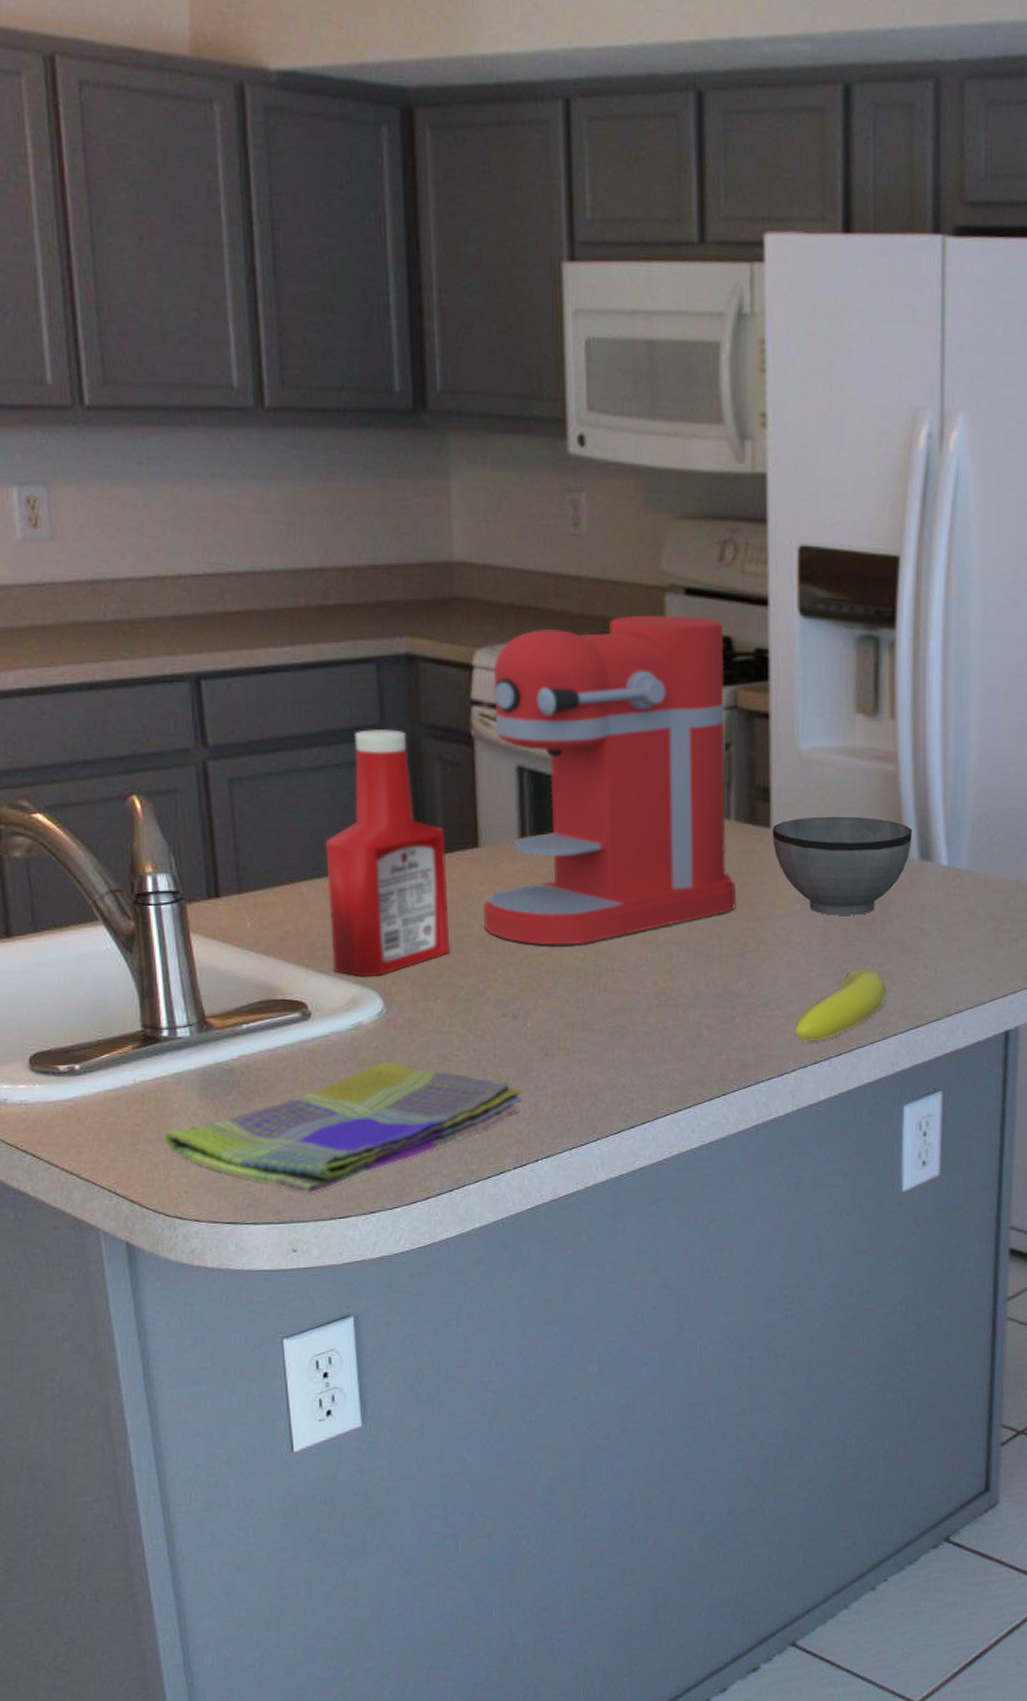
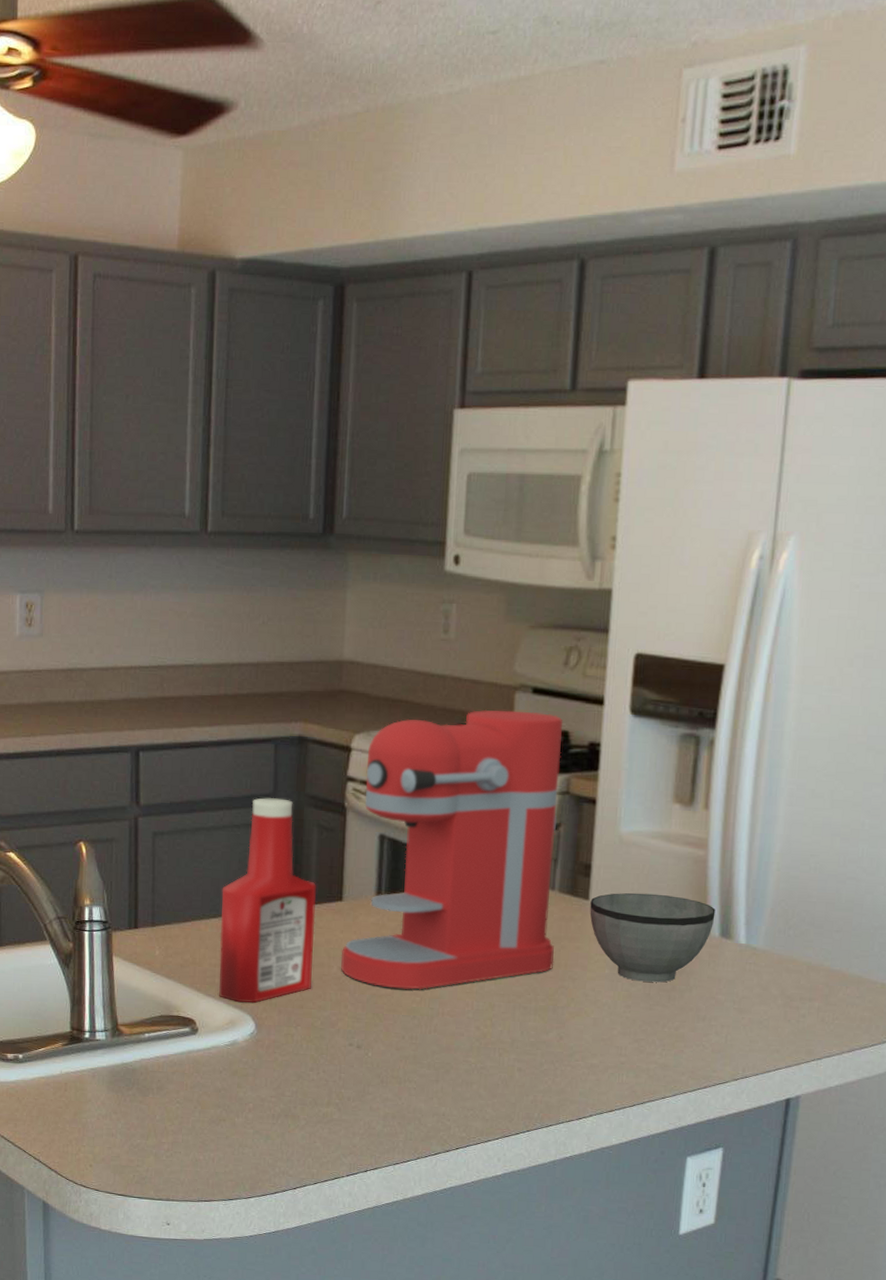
dish towel: present [164,1061,523,1193] -> none [79,1075,360,1177]
banana: present [795,968,887,1042] -> none [595,1030,680,1092]

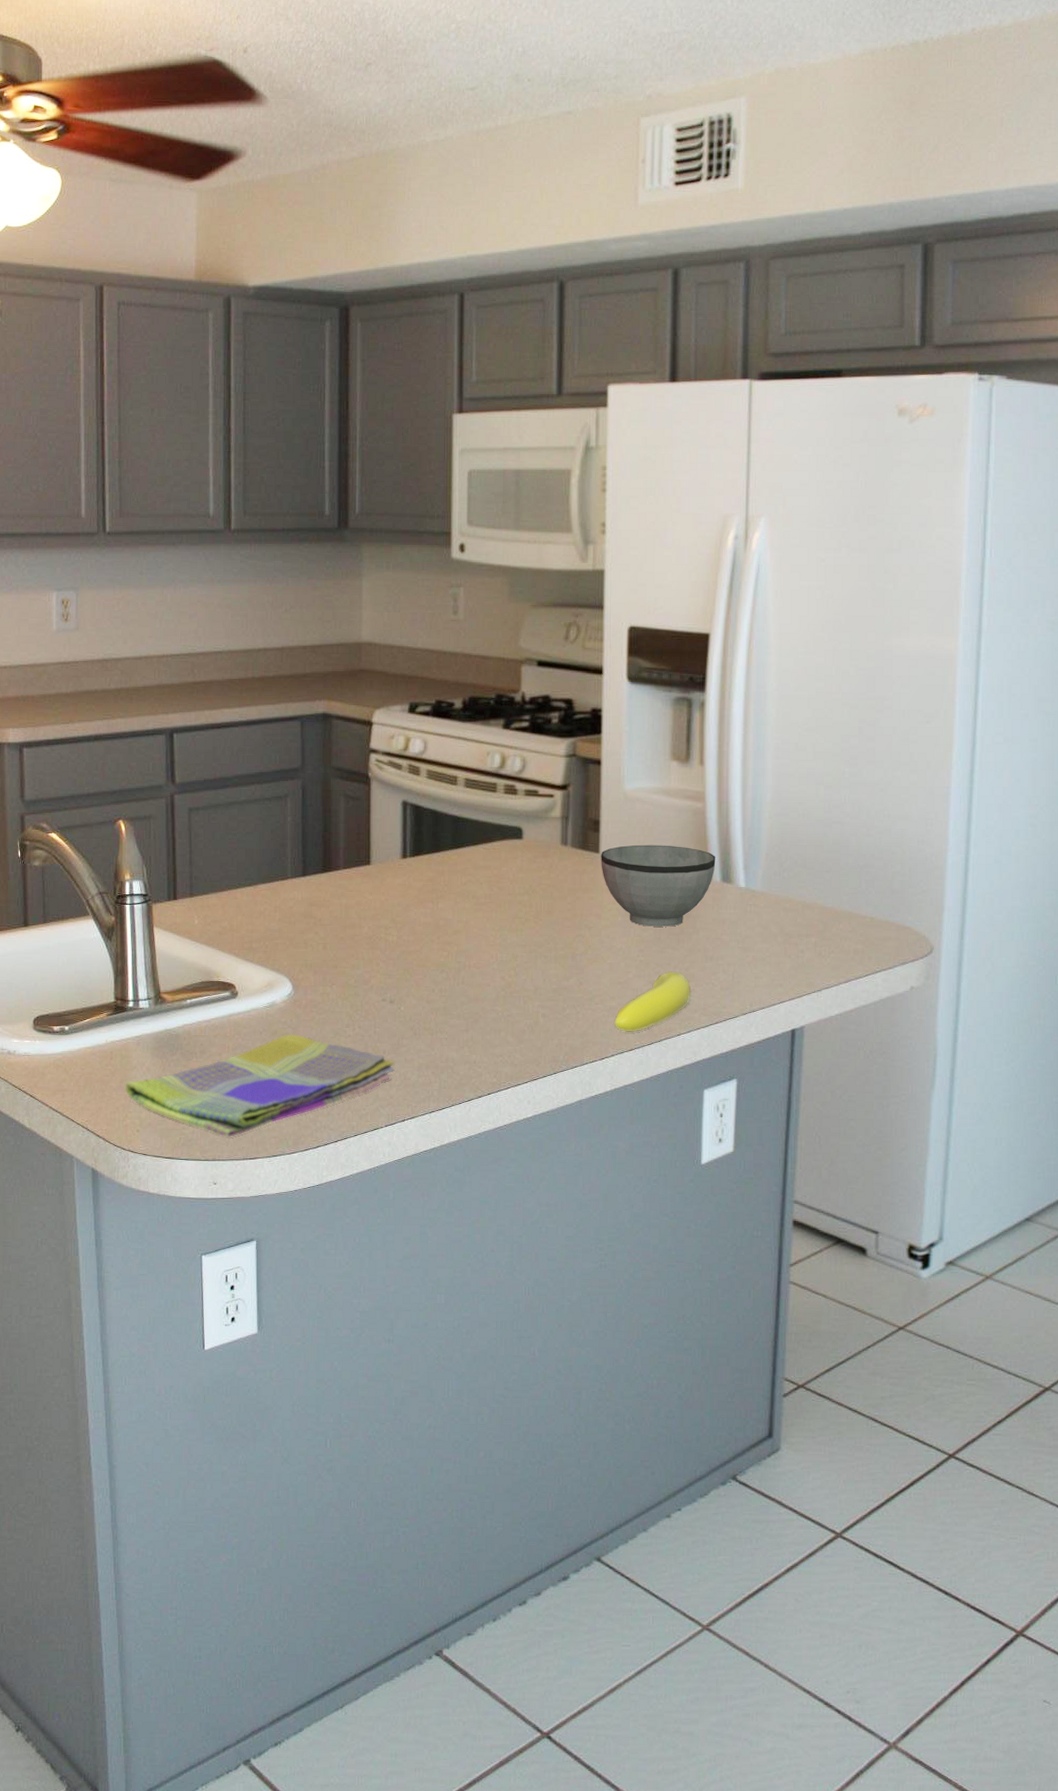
dish towel: none [79,1075,360,1177] -> present [125,1034,395,1137]
ketchup bottle: present [219,798,316,1004] -> none [255,771,346,966]
coffee maker: present [341,709,563,990] -> none [371,682,571,945]
banana: none [595,1030,680,1092] -> present [614,971,691,1032]

